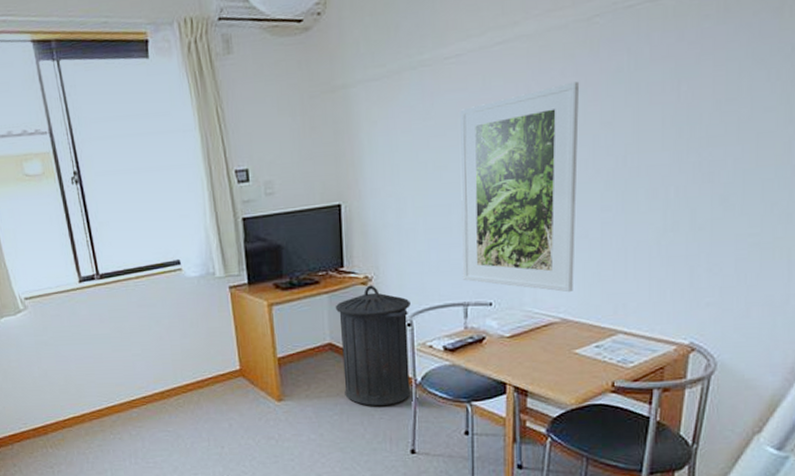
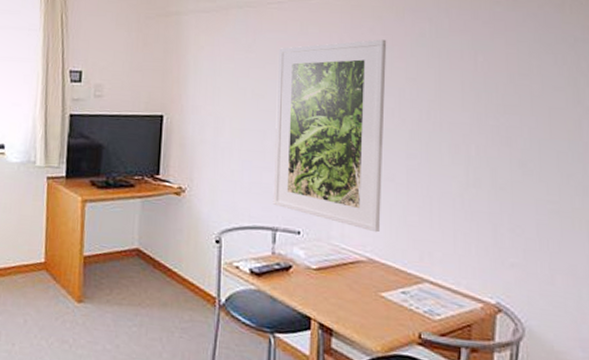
trash can: present [335,285,411,406] -> none [146,196,221,324]

